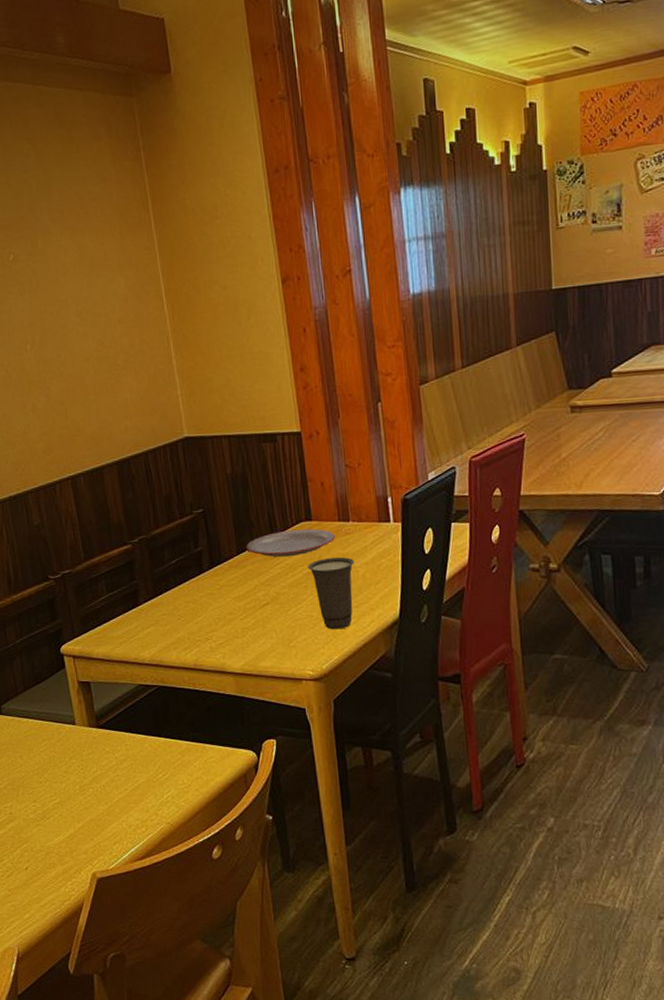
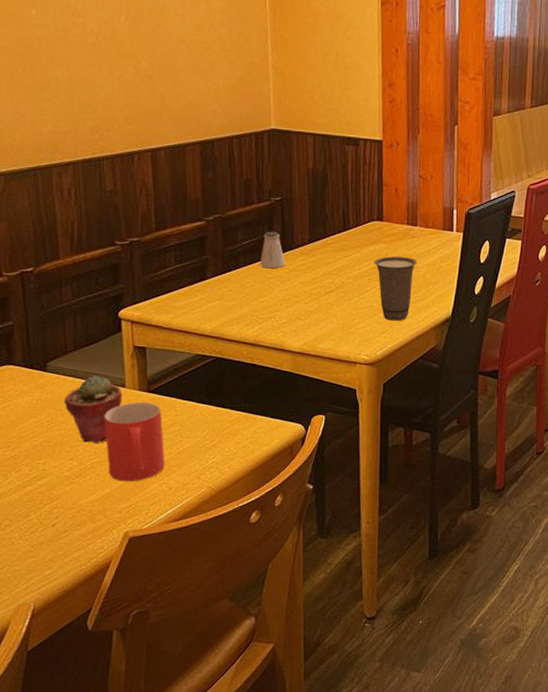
potted succulent: none [20,714,74,785] -> present [63,375,122,444]
mug: none [59,739,123,822] -> present [104,402,165,482]
saltshaker: none [190,546,216,587] -> present [260,231,286,269]
plate: present [246,528,335,558] -> none [318,227,403,251]

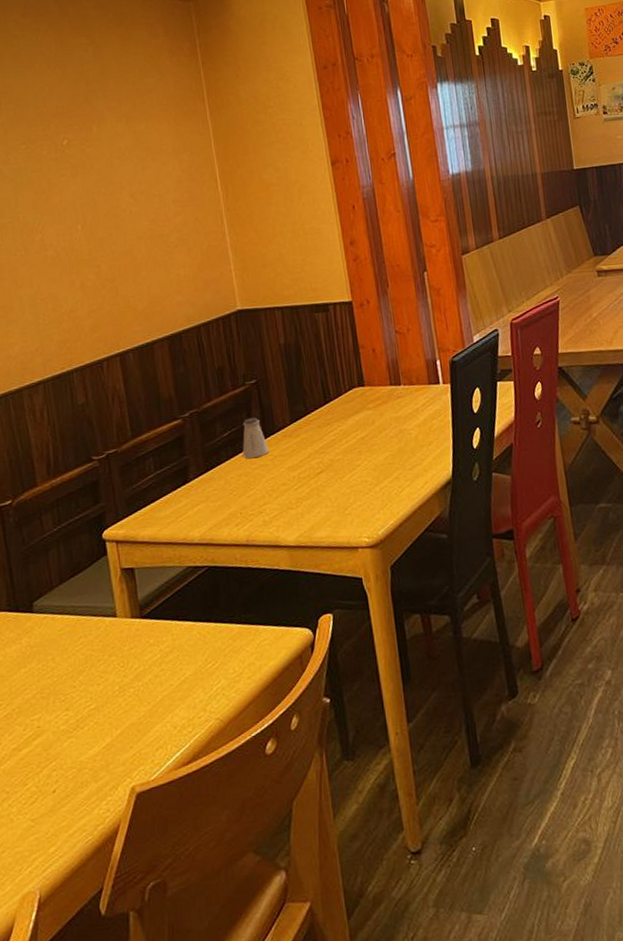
potted succulent: present [63,375,122,444] -> none [53,608,115,688]
mug: present [104,402,165,482] -> none [97,630,167,728]
cup: present [374,256,418,321] -> none [361,420,407,494]

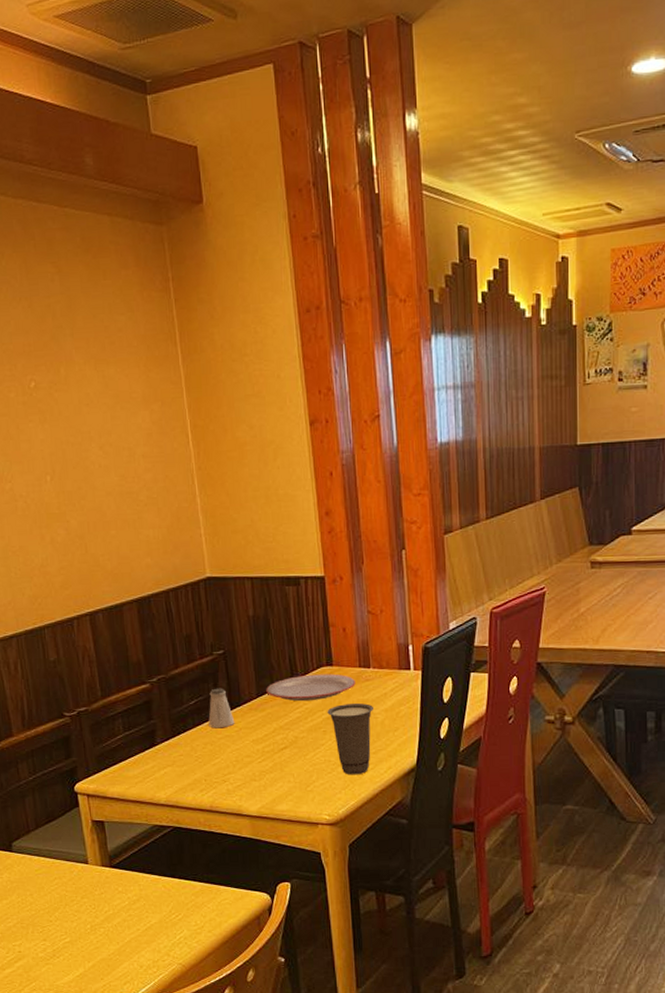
plate: none [300,394,388,424] -> present [266,673,356,702]
cup: none [361,420,407,494] -> present [327,702,374,775]

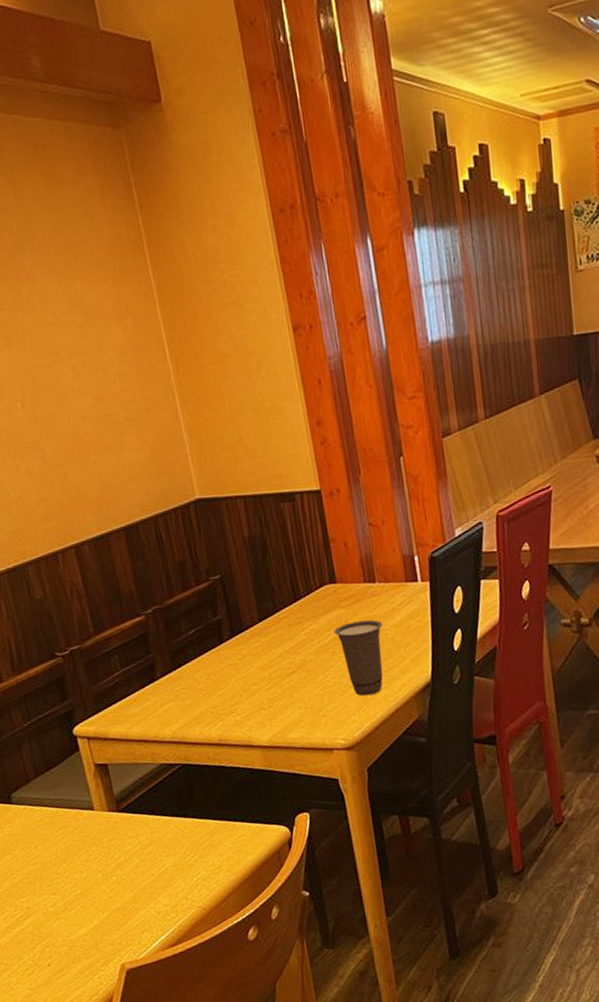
saltshaker: present [208,688,235,729] -> none [208,614,238,658]
plate: present [266,673,356,702] -> none [268,591,362,623]

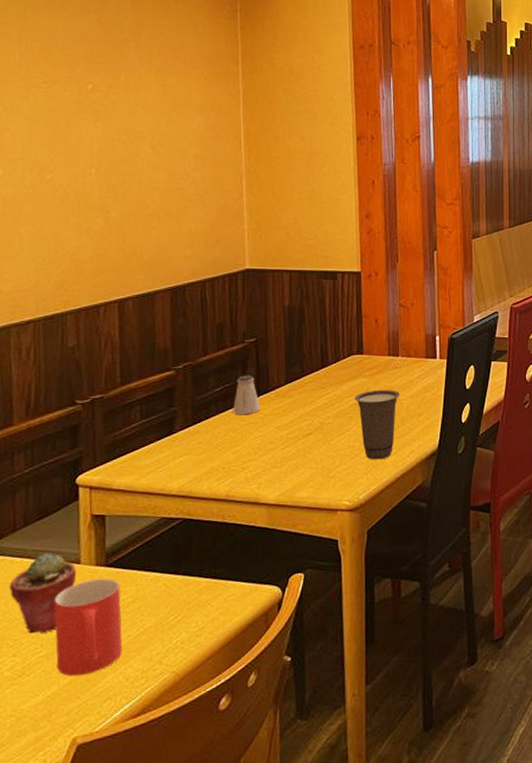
potted succulent: none [34,801,94,875] -> present [8,553,76,634]
mug: none [77,823,150,912] -> present [54,578,123,677]
saltshaker: none [208,614,238,658] -> present [233,375,261,415]

